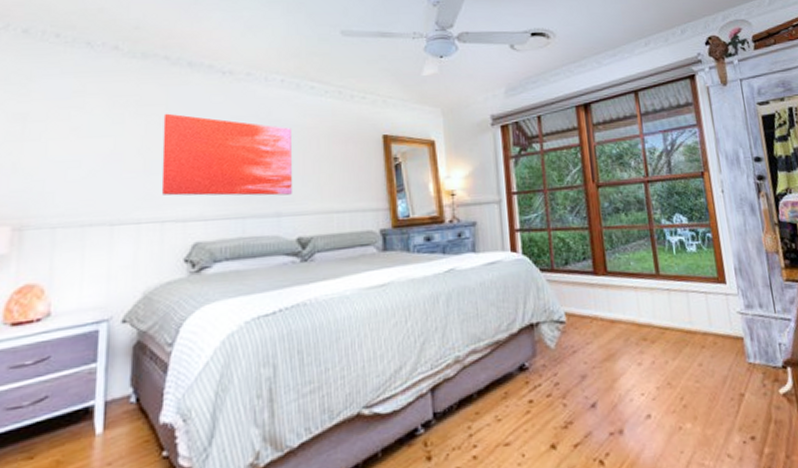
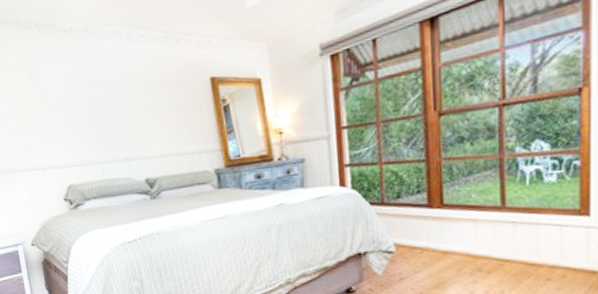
wall art: present [161,113,292,196] -> none [26,75,136,147]

